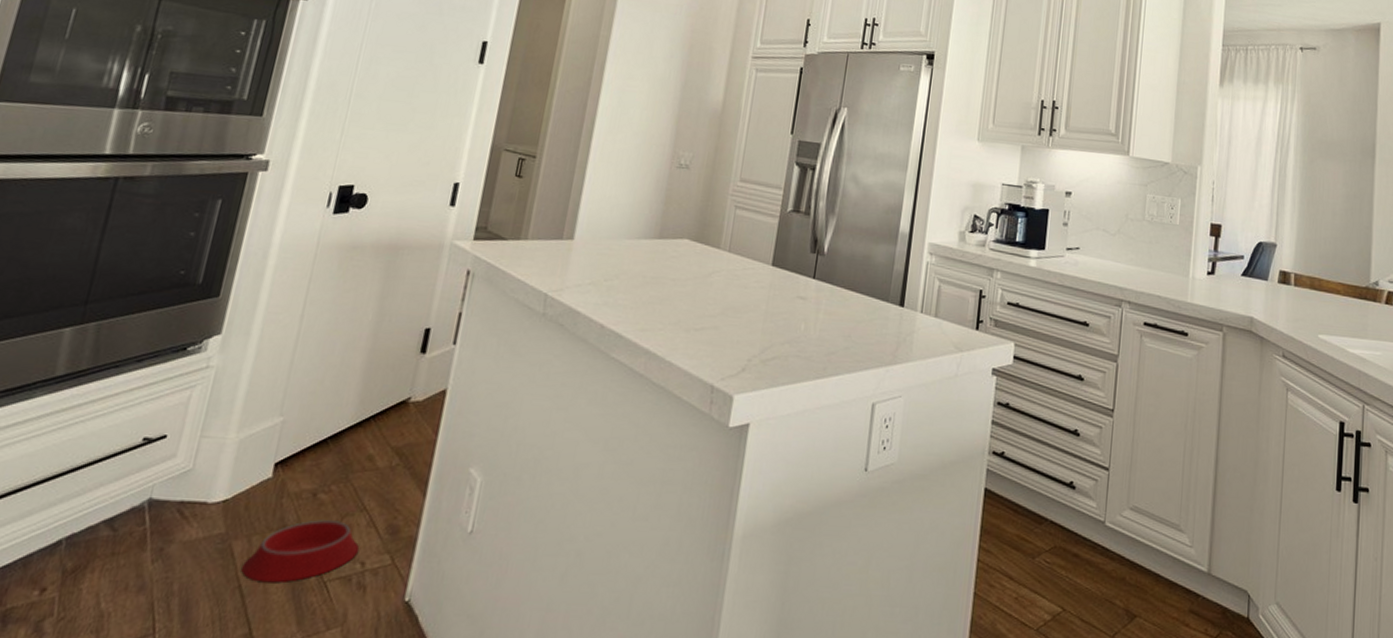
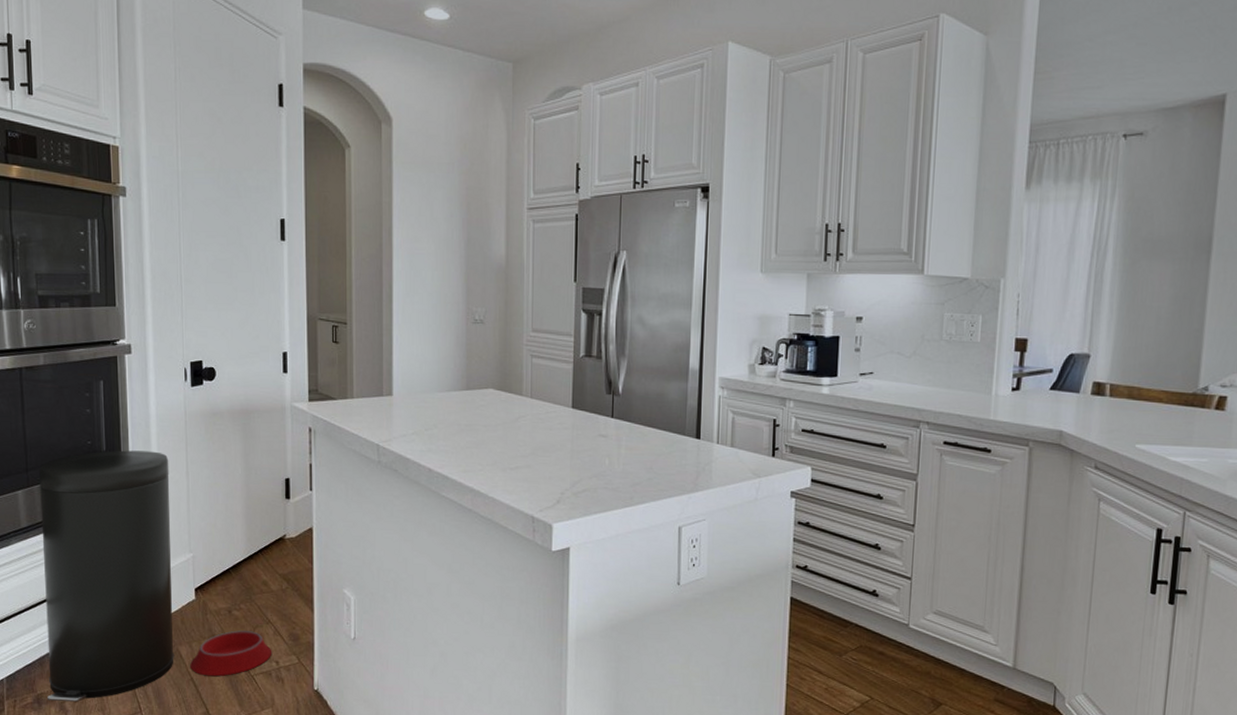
pedal bin: none [19,284,282,621] -> present [39,450,174,703]

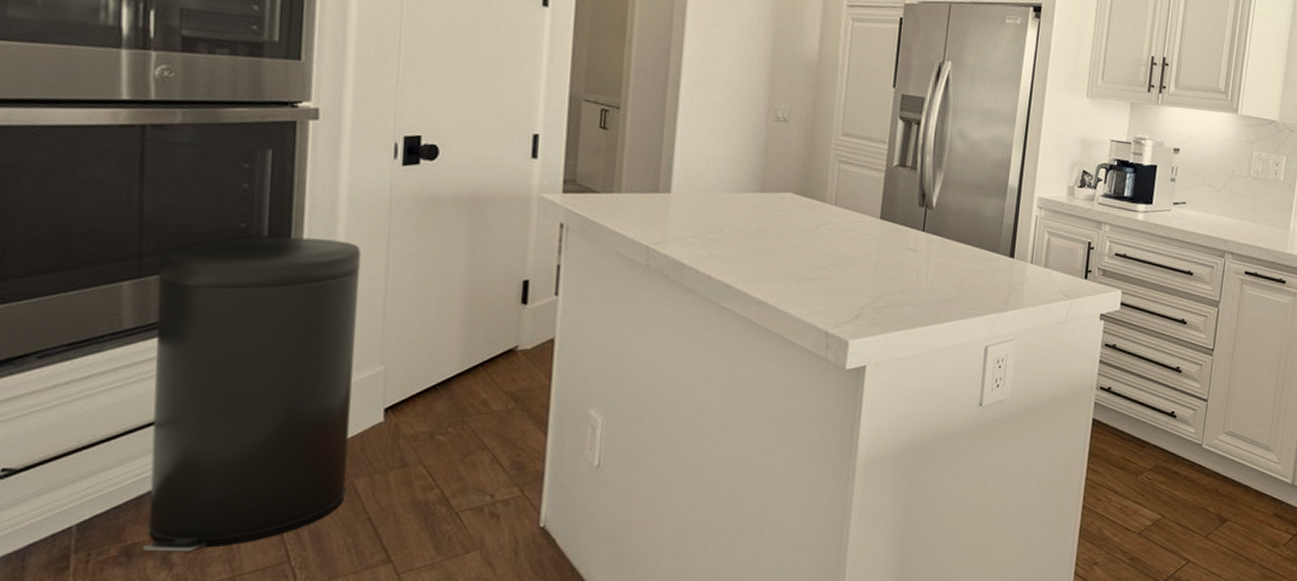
pet bowl: present [190,630,272,677] -> none [368,459,487,515]

